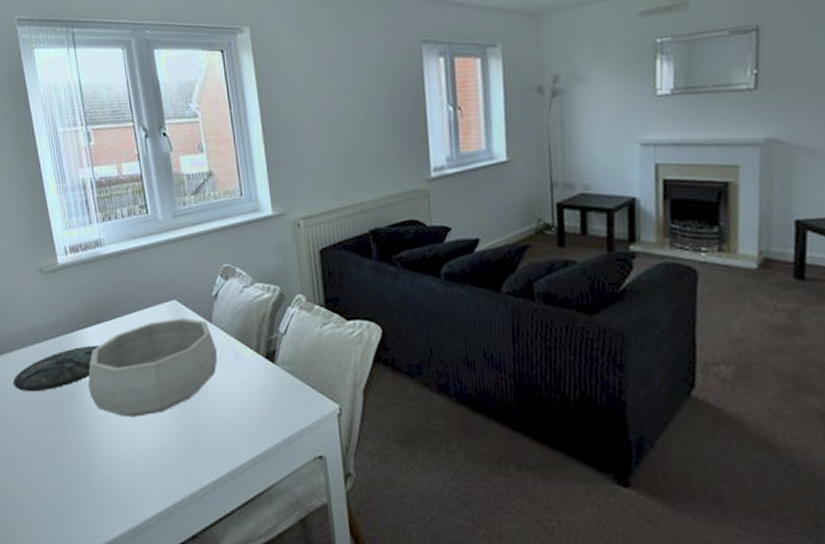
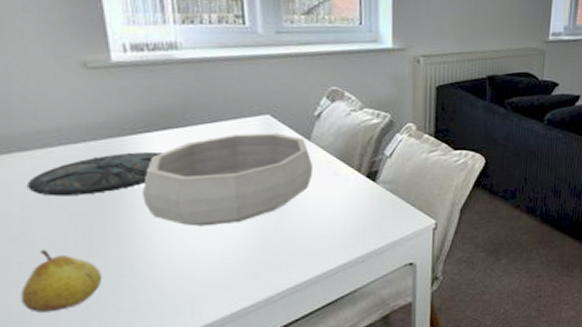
fruit: none [15,442,68,501] -> present [20,250,103,313]

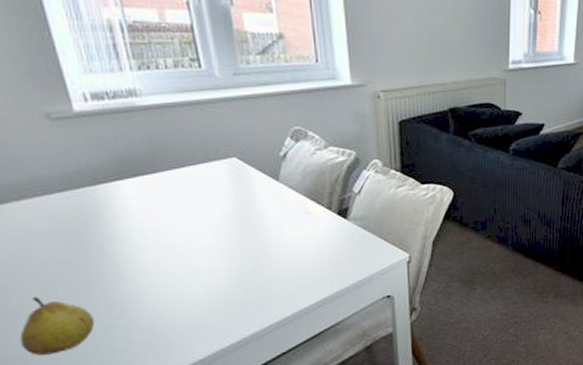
plate: present [26,152,163,197] -> none [9,199,136,246]
decorative bowl: present [141,133,312,226] -> none [120,175,284,269]

